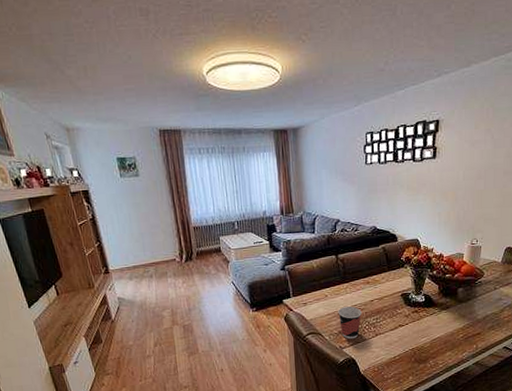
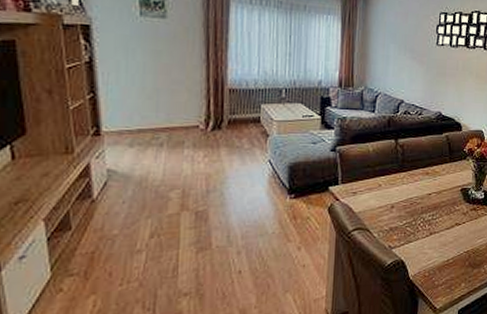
cup: present [338,306,362,339] -> none [391,199,417,238]

